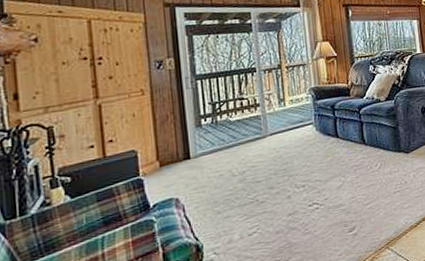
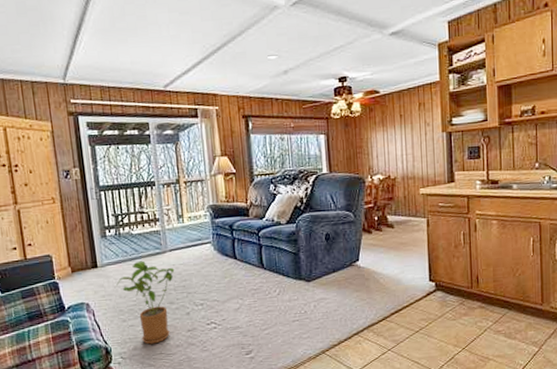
house plant: none [211,147,275,235] -> present [116,260,175,345]

